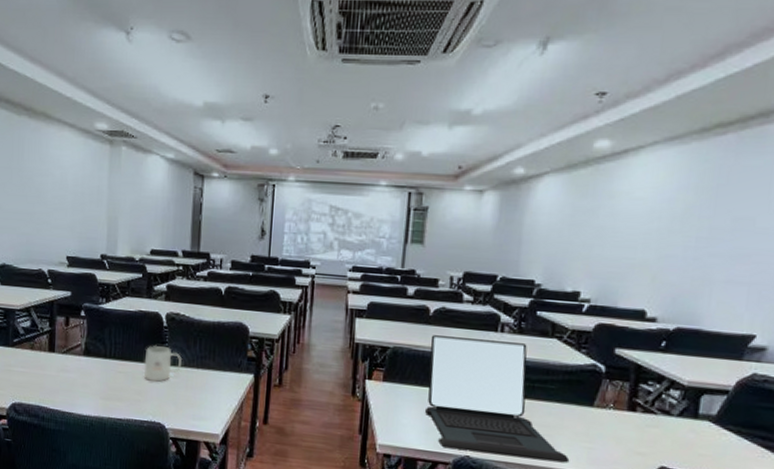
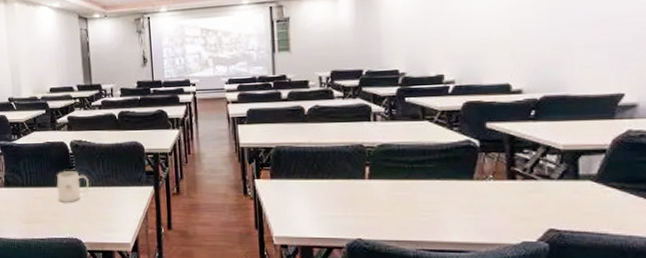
laptop: present [424,335,570,462] -> none [309,129,458,236]

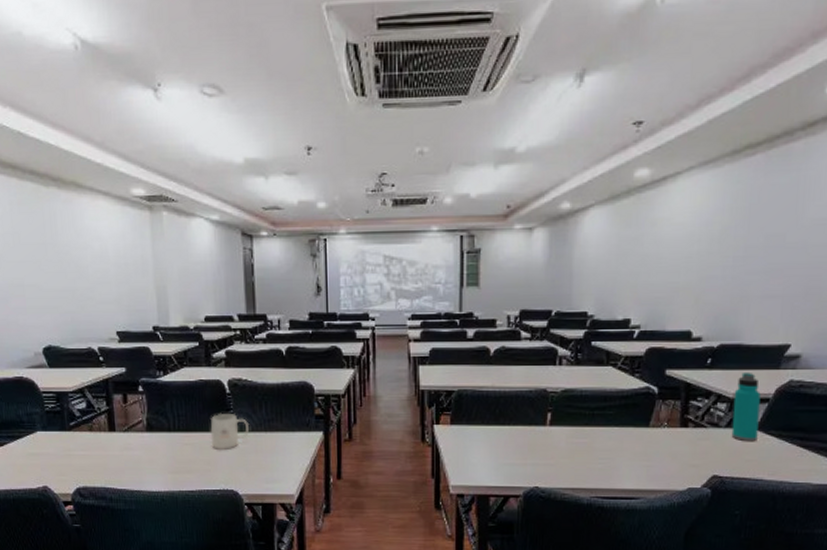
water bottle: none [564,124,597,194] -> present [731,373,761,442]

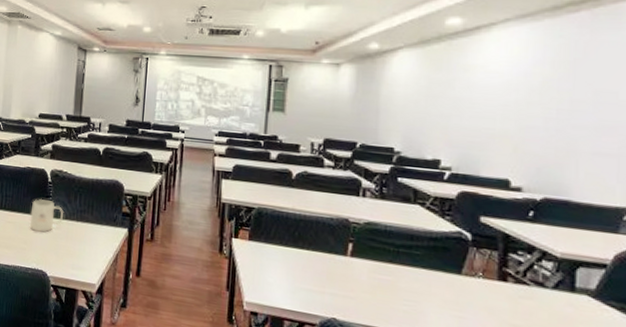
water bottle: present [731,373,761,442] -> none [560,232,595,311]

